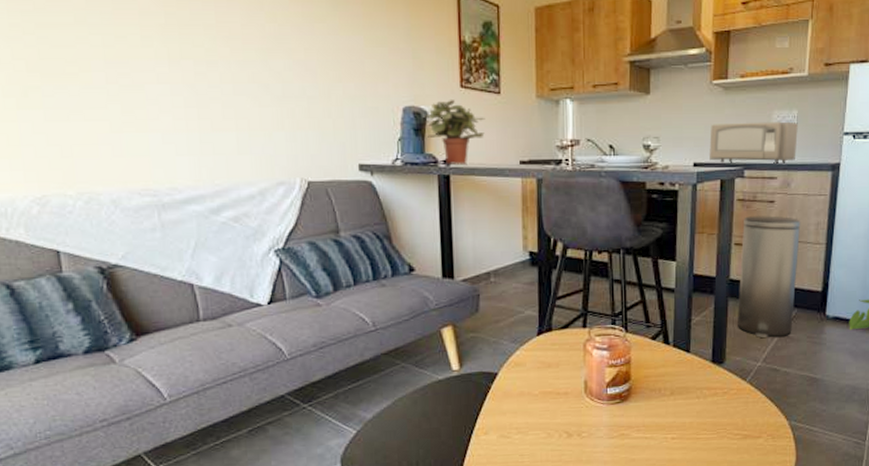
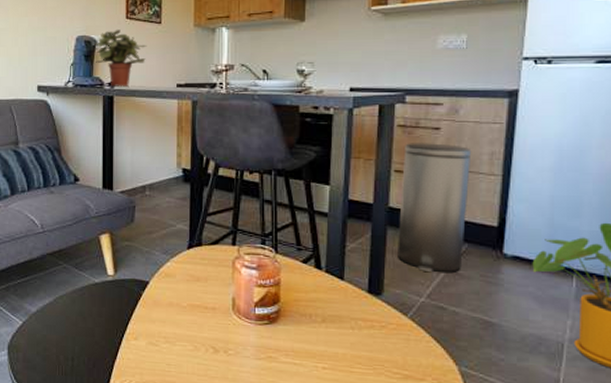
microwave: present [709,121,798,163] -> none [367,46,467,89]

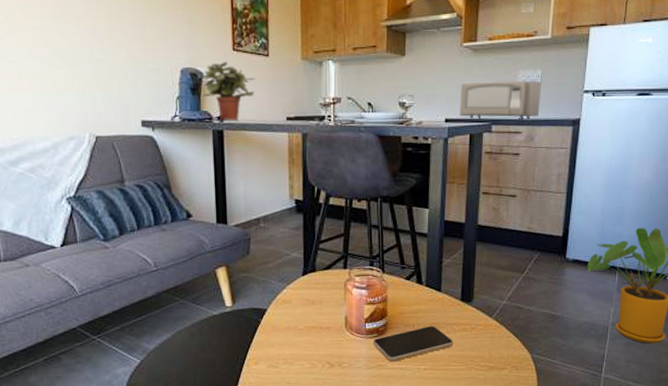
mobile phone: none [264,318,359,355] -> present [373,326,454,362]
microwave: none [367,46,467,89] -> present [460,80,541,119]
pedal bin: present [398,143,472,274] -> none [485,167,544,279]

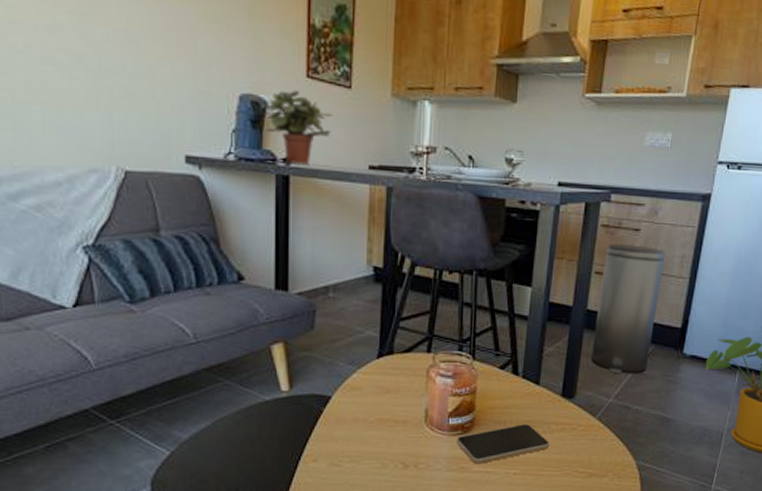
microwave: present [460,80,541,119] -> none [575,141,671,190]
pedal bin: none [485,167,544,279] -> present [591,244,666,374]

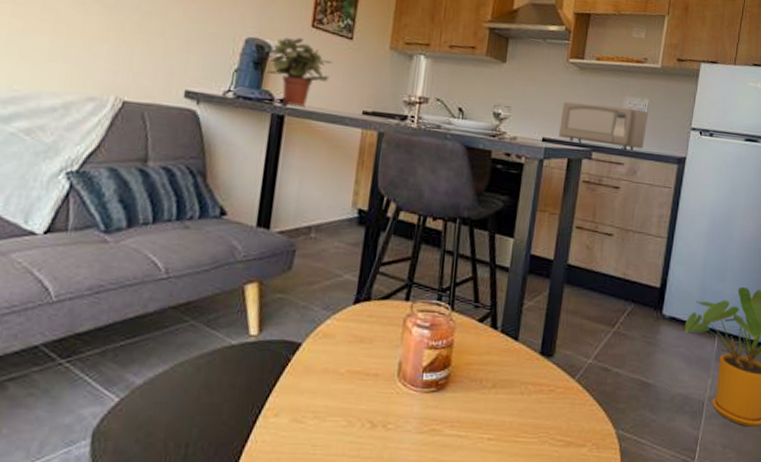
mobile phone: present [457,424,550,464] -> none [430,383,527,426]
microwave: none [575,141,671,190] -> present [559,101,648,150]
pedal bin: present [591,244,666,374] -> none [571,200,644,334]

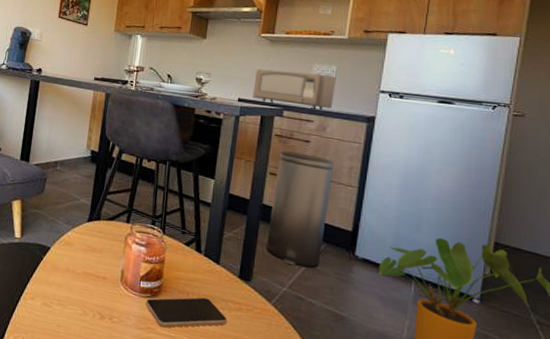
potted plant: present [267,38,333,106] -> none [28,26,73,74]
mobile phone: none [430,383,527,426] -> present [146,297,228,328]
pedal bin: none [571,200,644,334] -> present [266,151,335,269]

